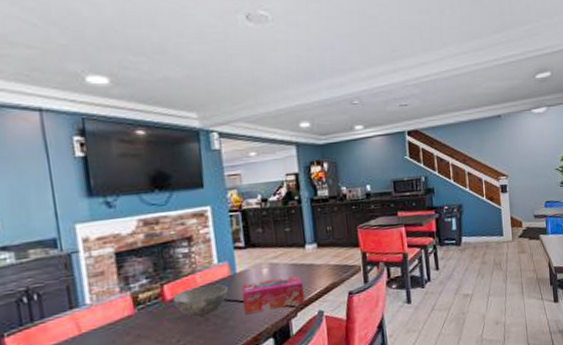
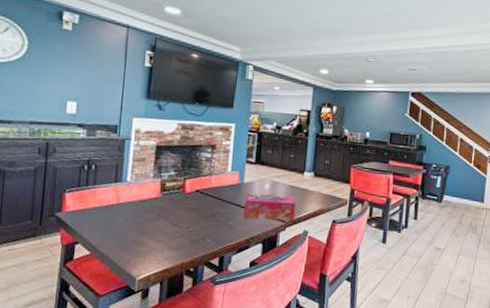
bowl: present [172,284,228,318] -> none [190,187,234,212]

